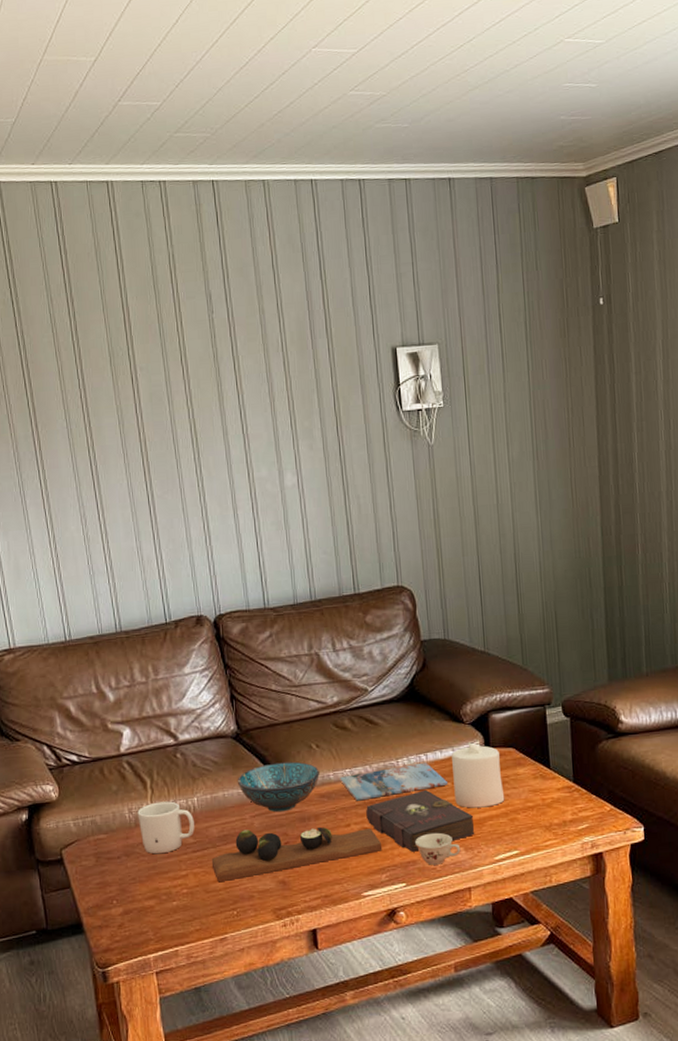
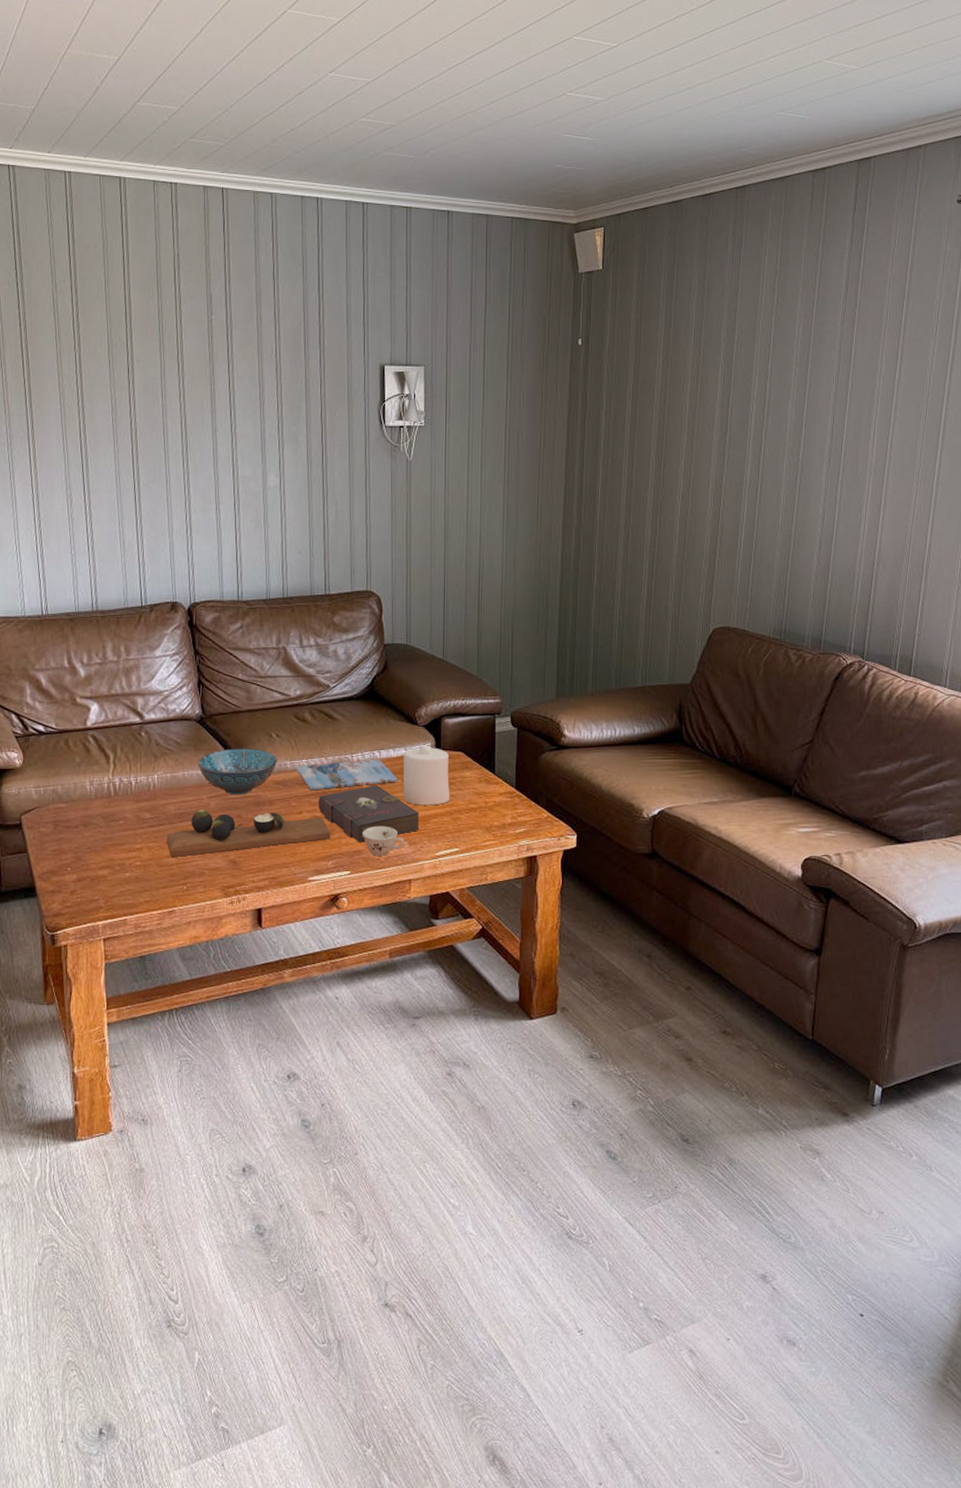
mug: present [137,801,195,854] -> none [98,777,153,827]

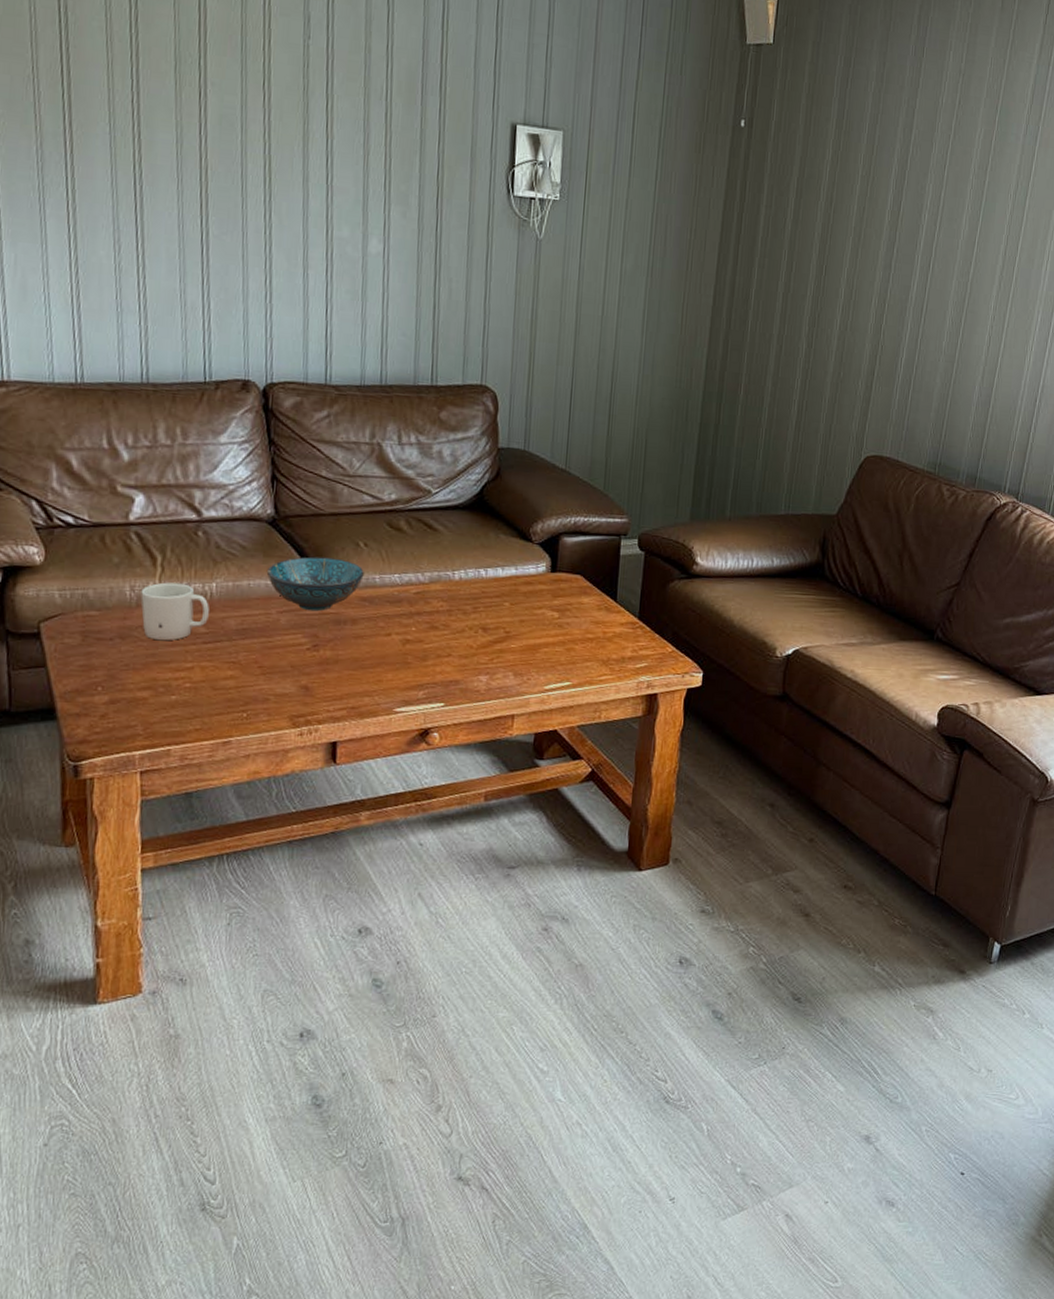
mug: none [98,777,153,827] -> present [140,582,209,641]
decorative tray: present [166,809,331,858] -> none [223,625,424,680]
magazine: present [296,759,399,790] -> none [386,577,506,610]
book: present [318,784,420,842] -> none [410,606,529,671]
teacup: present [361,825,405,856] -> none [460,653,510,688]
candle: present [403,744,450,806] -> none [510,563,565,634]

